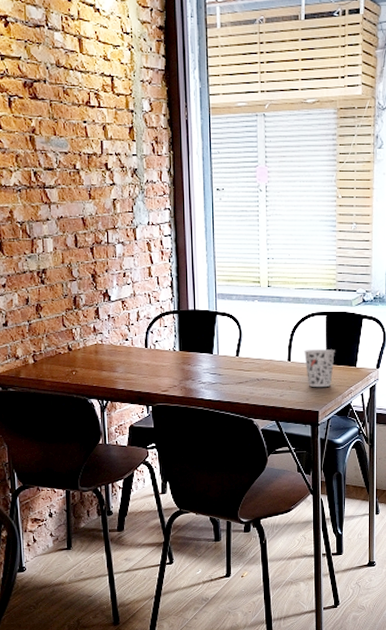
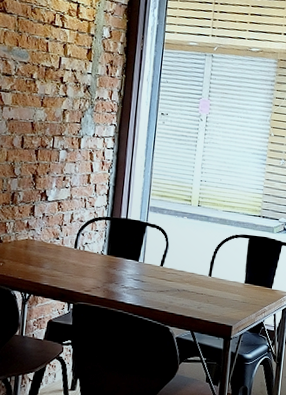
cup: present [304,349,335,387] -> none [224,267,254,304]

